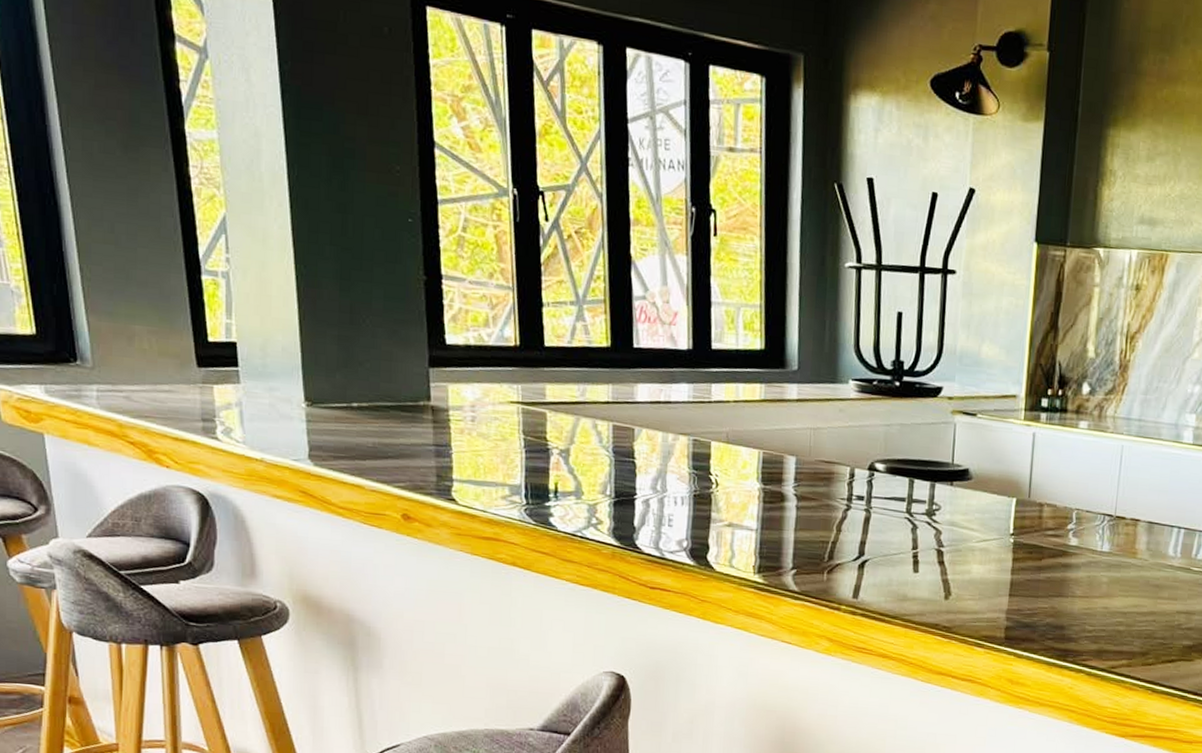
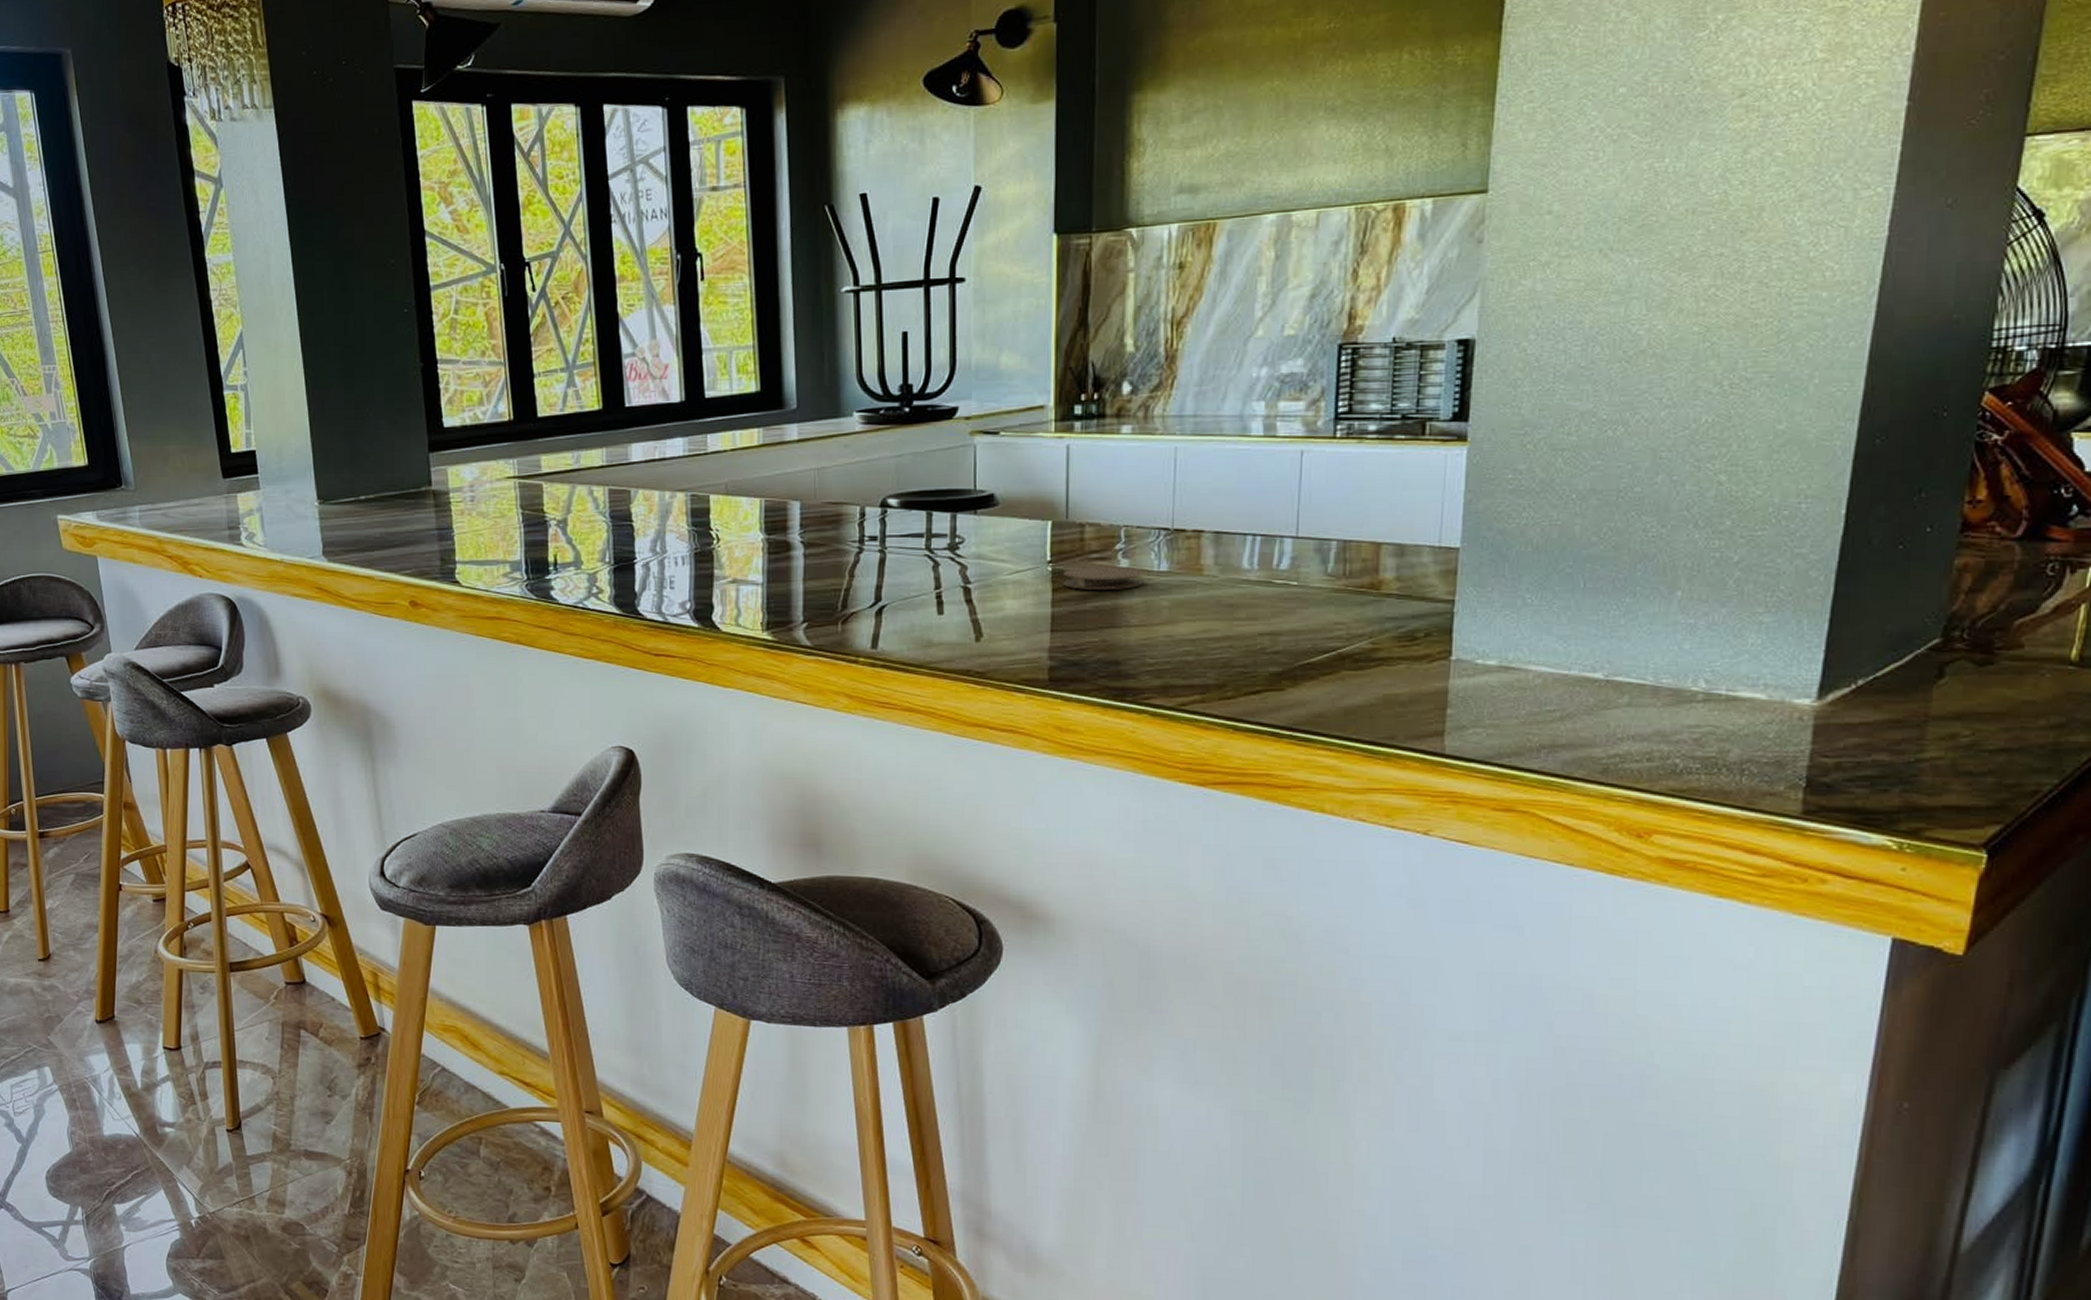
coaster: none [1022,541,1090,565] -> present [1063,566,1145,590]

